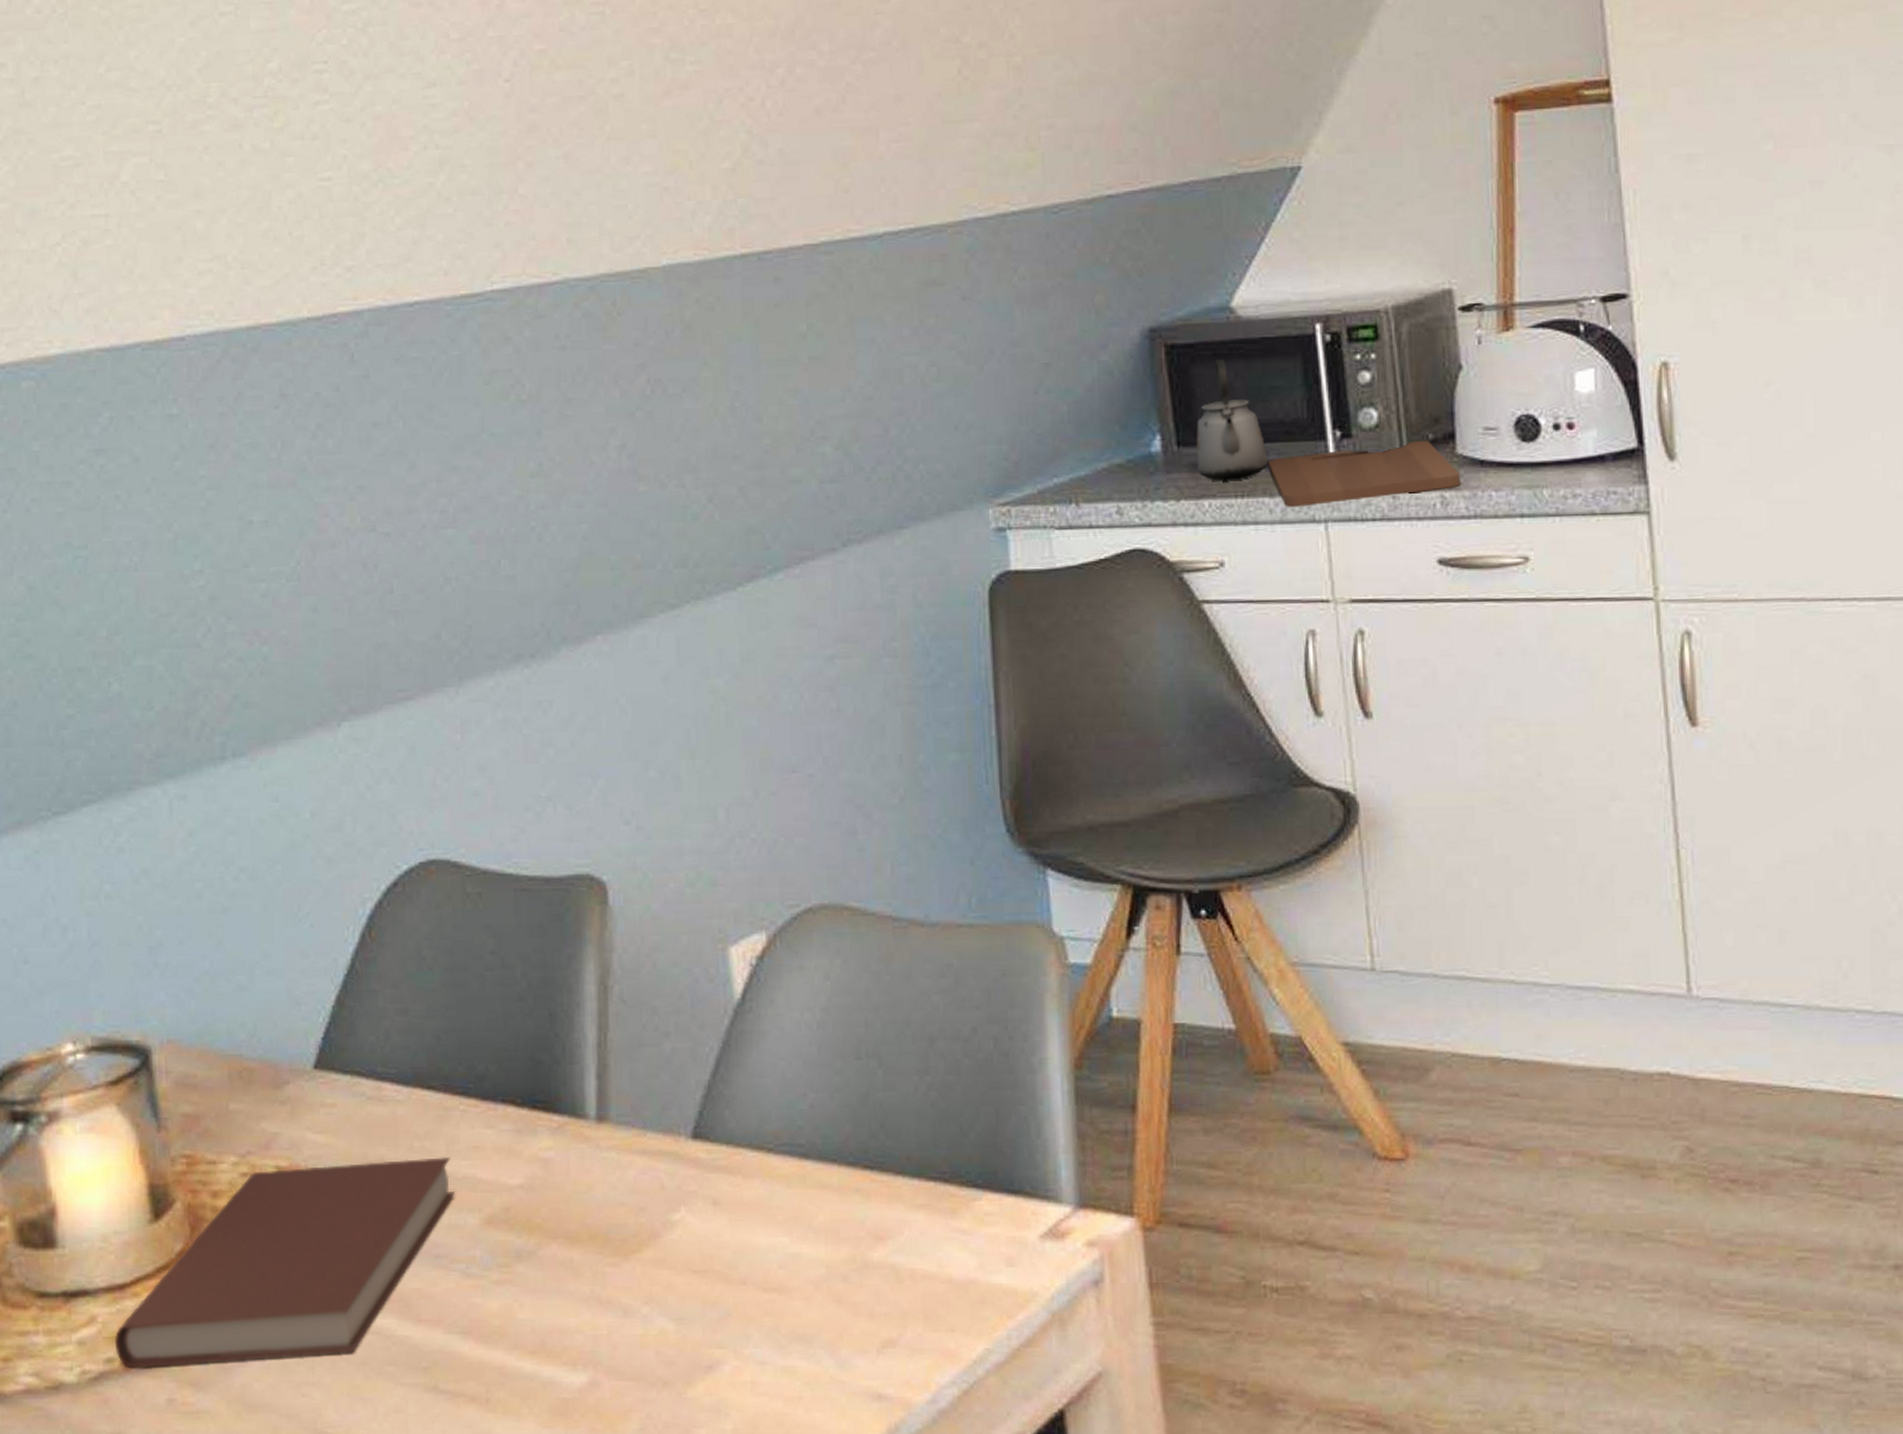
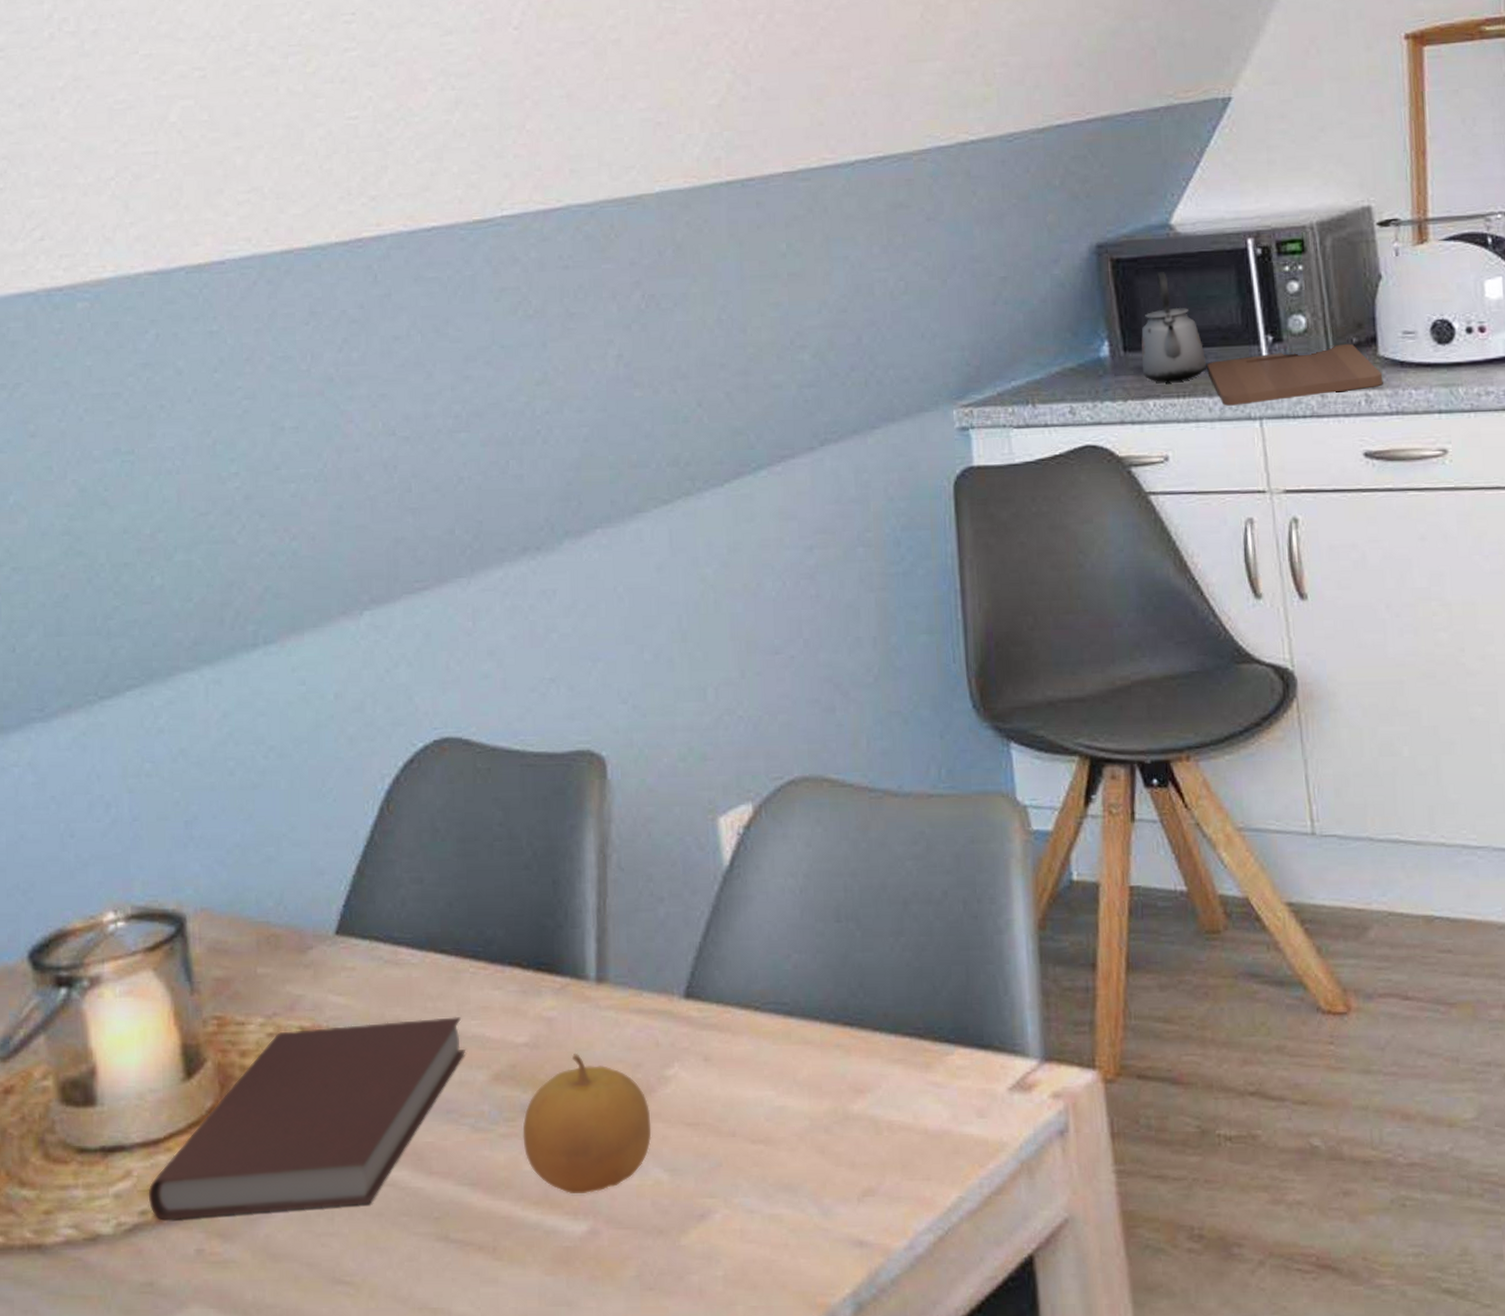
fruit: none [517,1195,656,1343] -> present [522,1053,652,1193]

